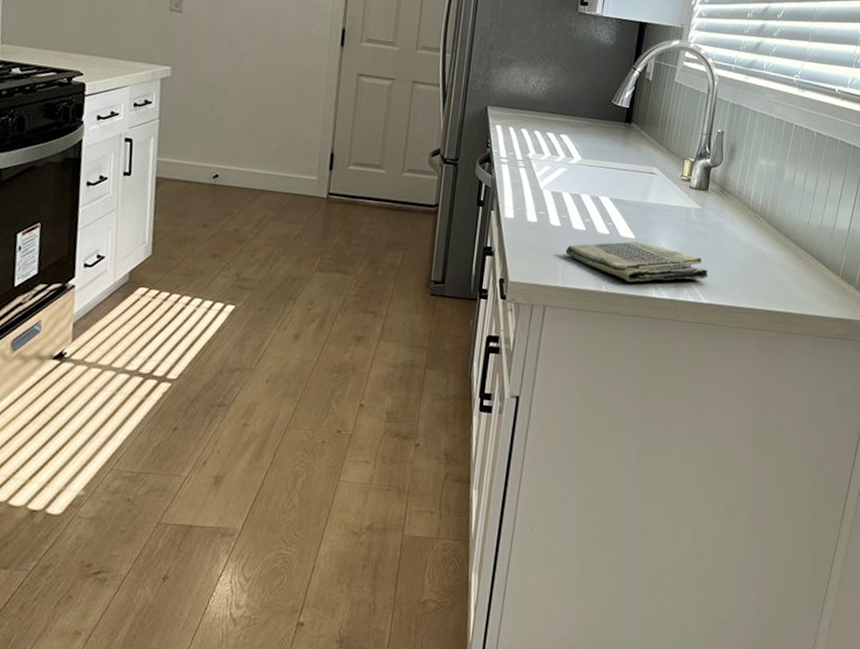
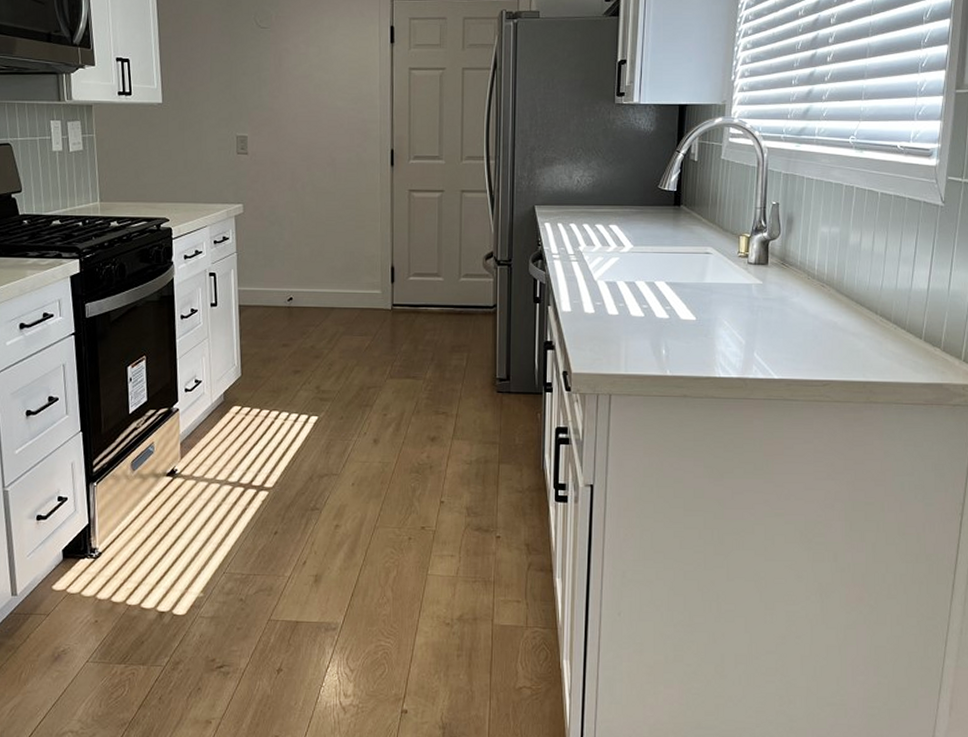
dish towel: present [565,241,708,282] -> none [626,322,777,363]

